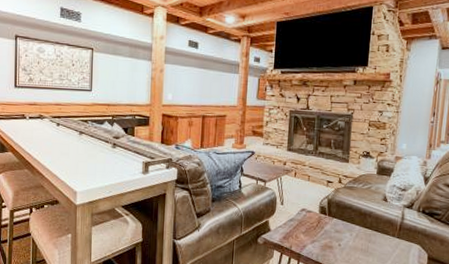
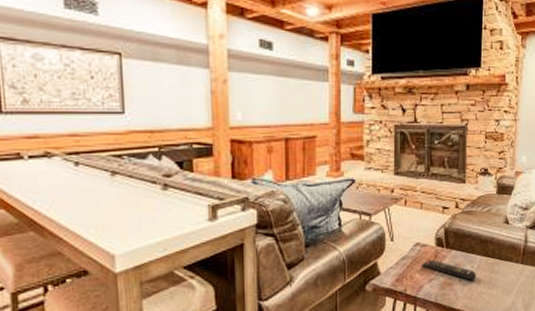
remote control: none [306,224,355,247] -> present [421,259,477,281]

